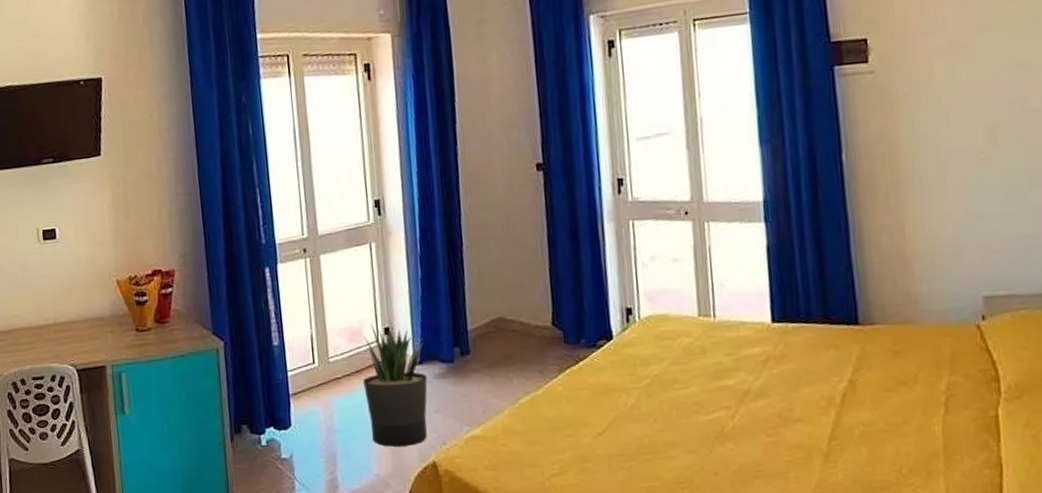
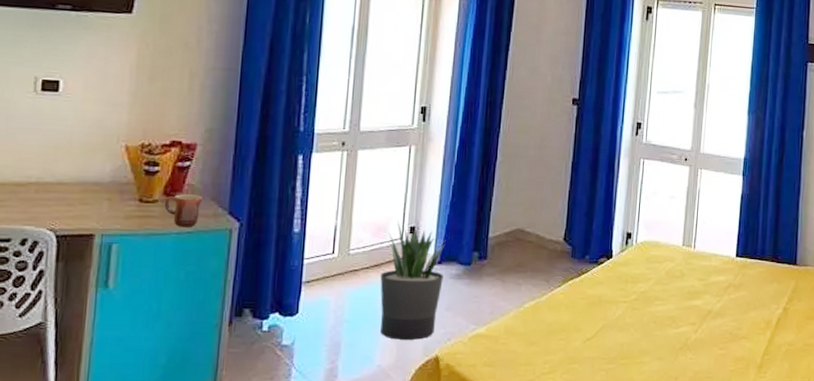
mug: none [156,319,189,351] -> present [164,194,204,227]

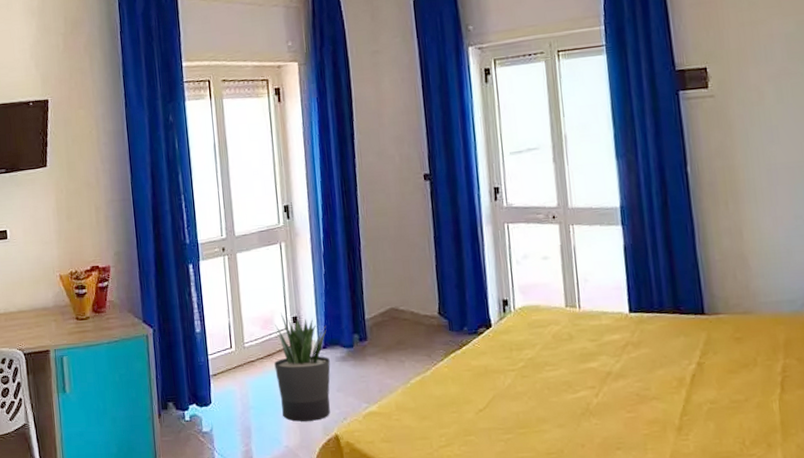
mug: present [164,194,204,227] -> none [94,309,122,337]

